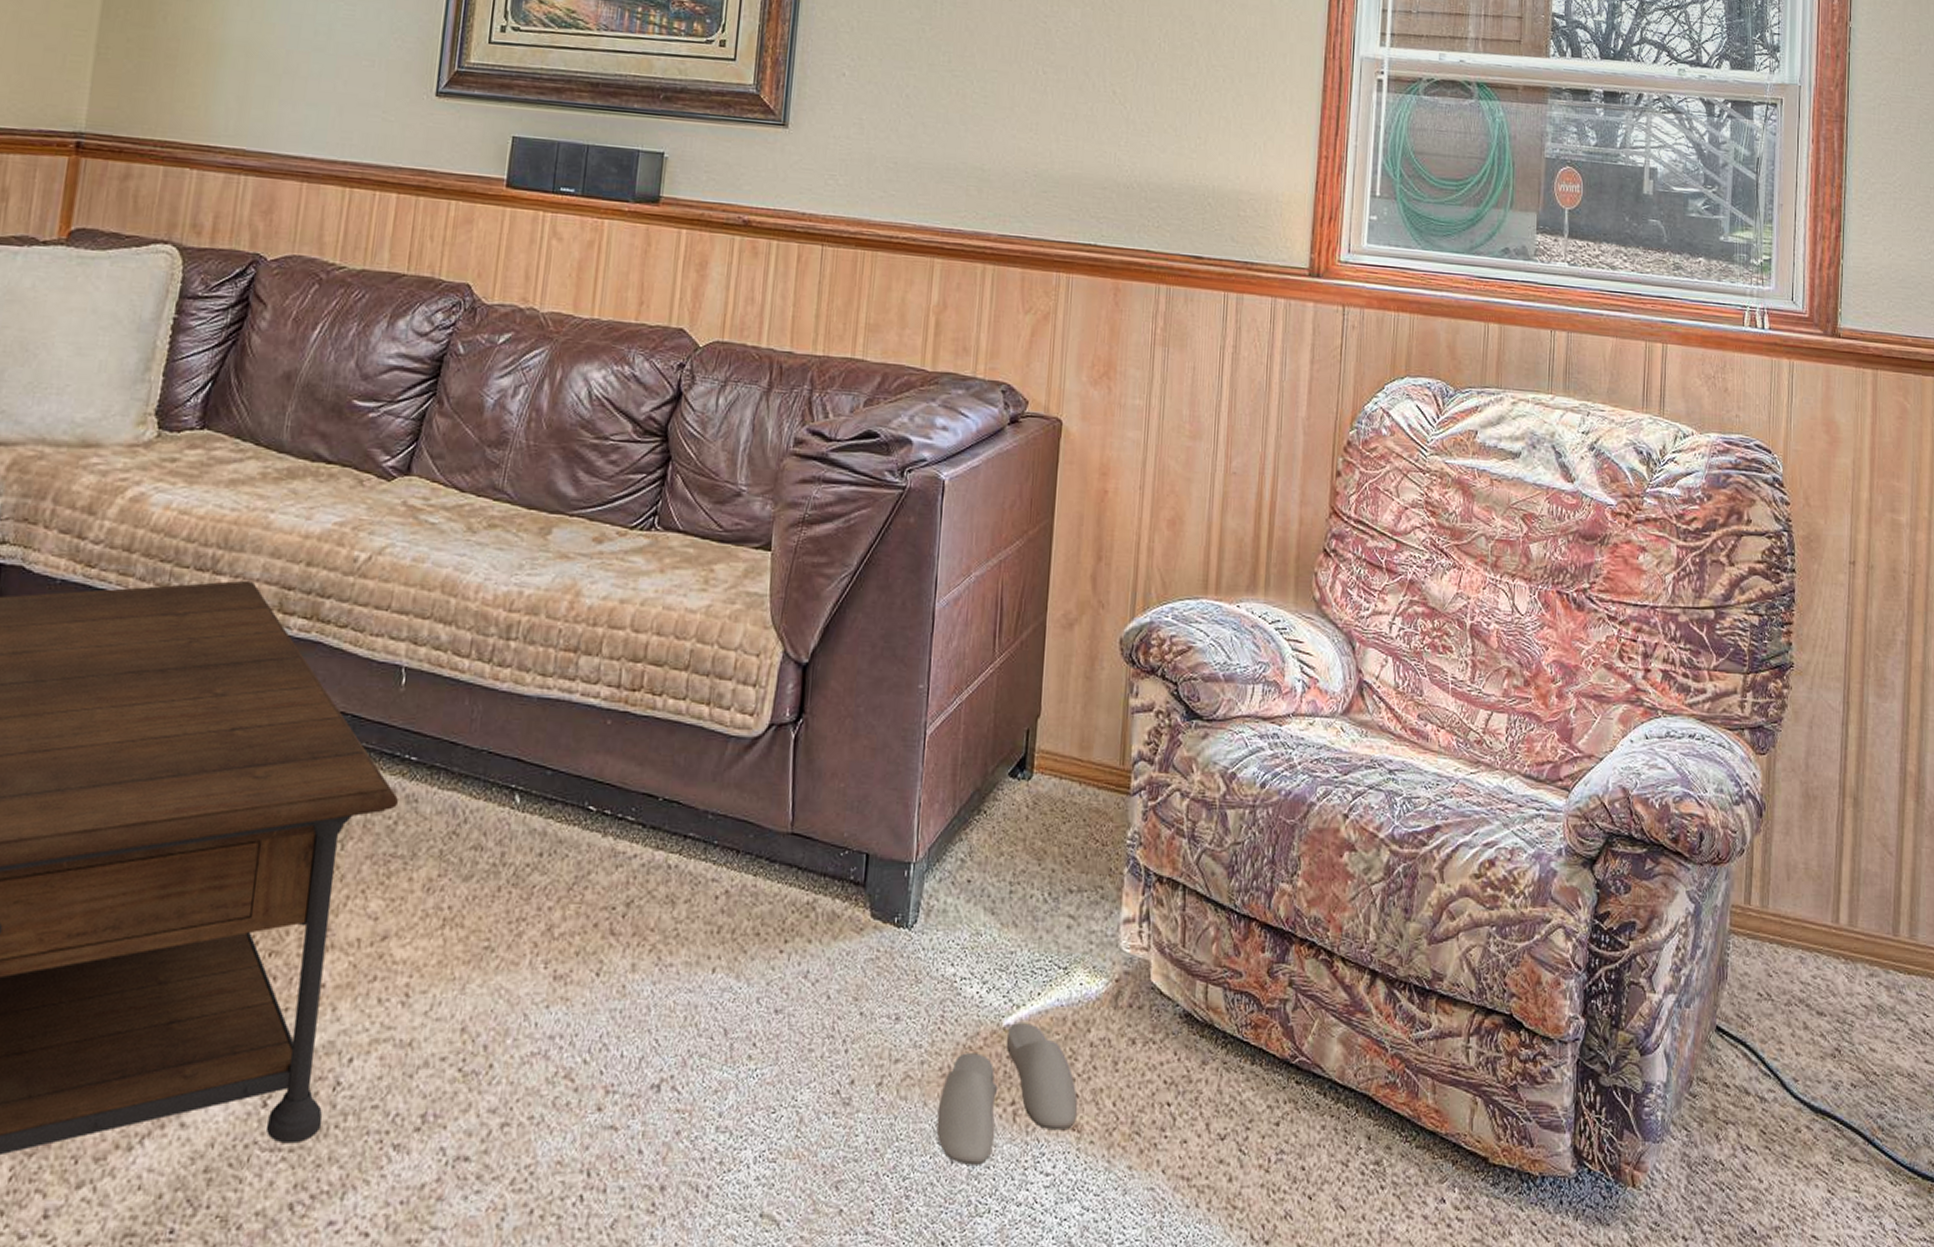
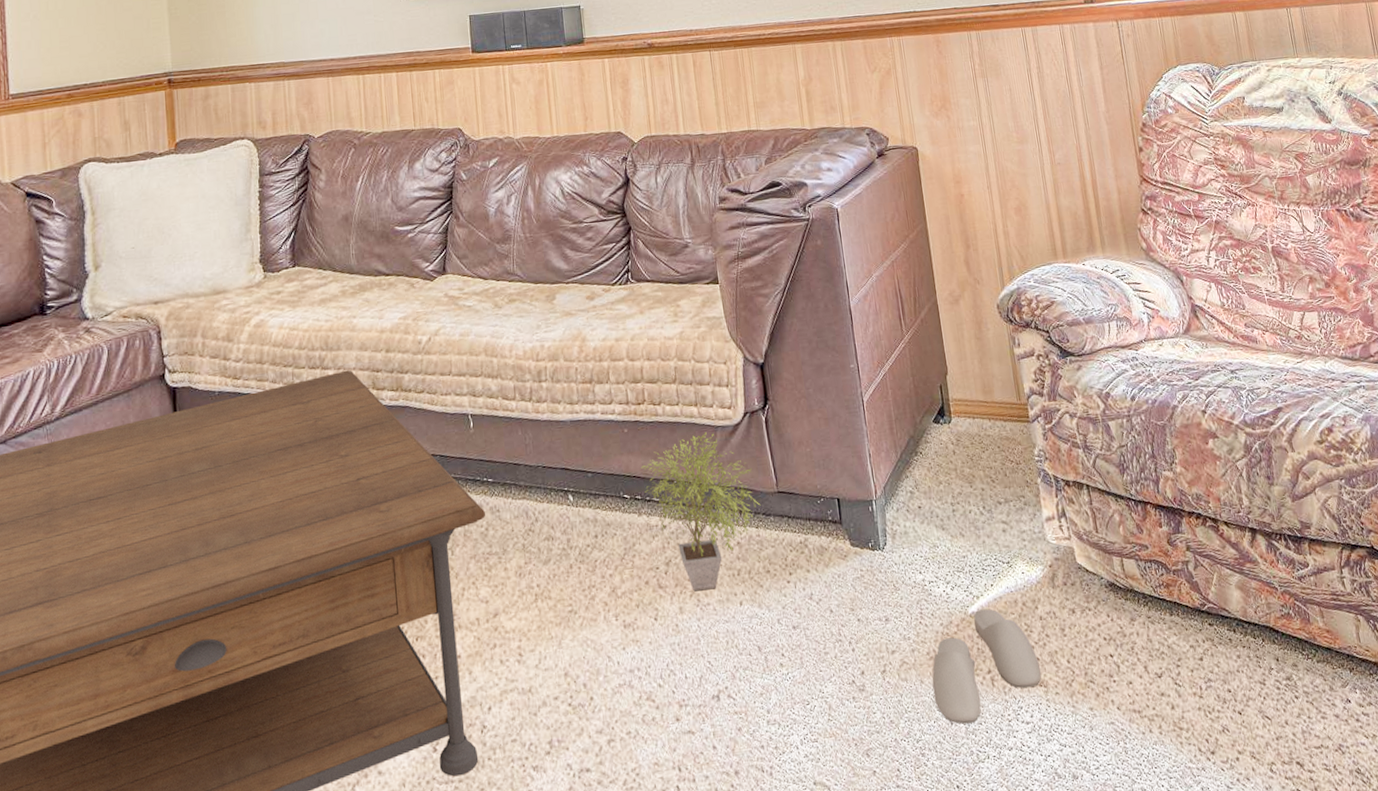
potted plant: none [617,740,766,947] -> present [641,431,761,592]

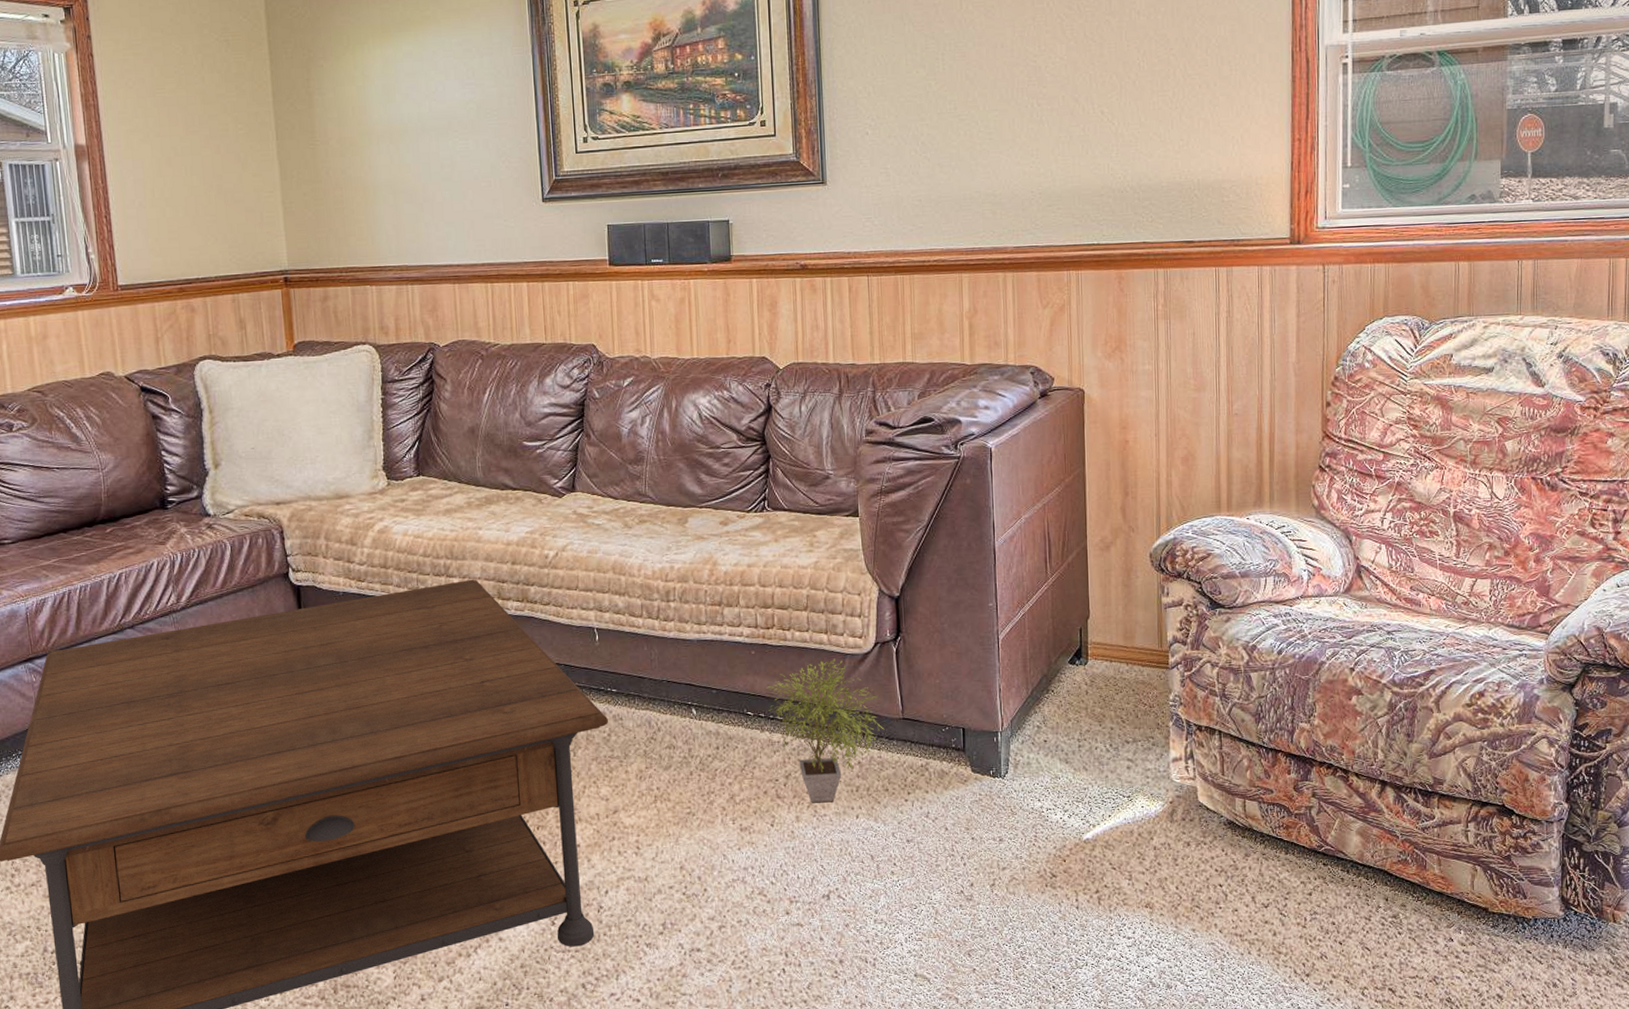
slippers: present [932,608,1041,724] -> none [1039,836,1149,935]

